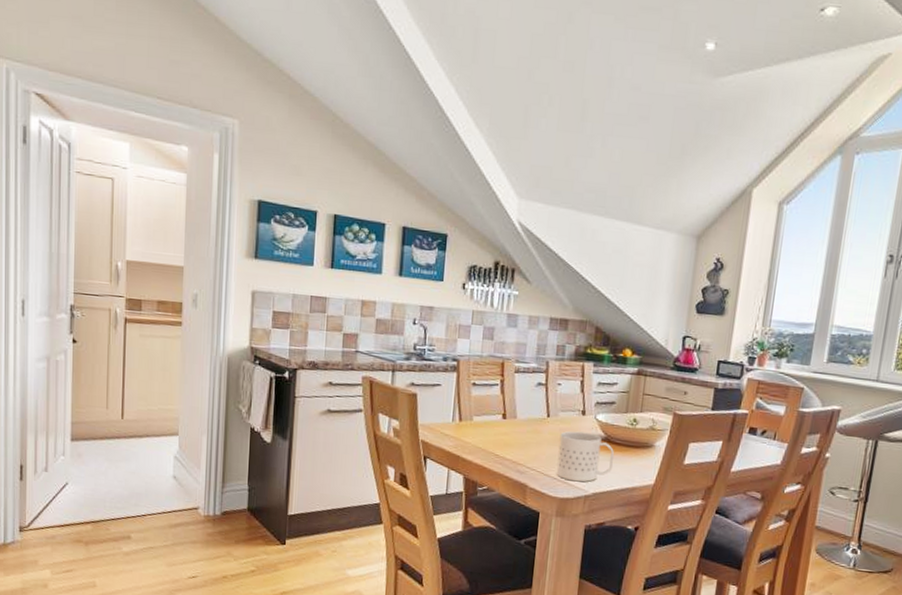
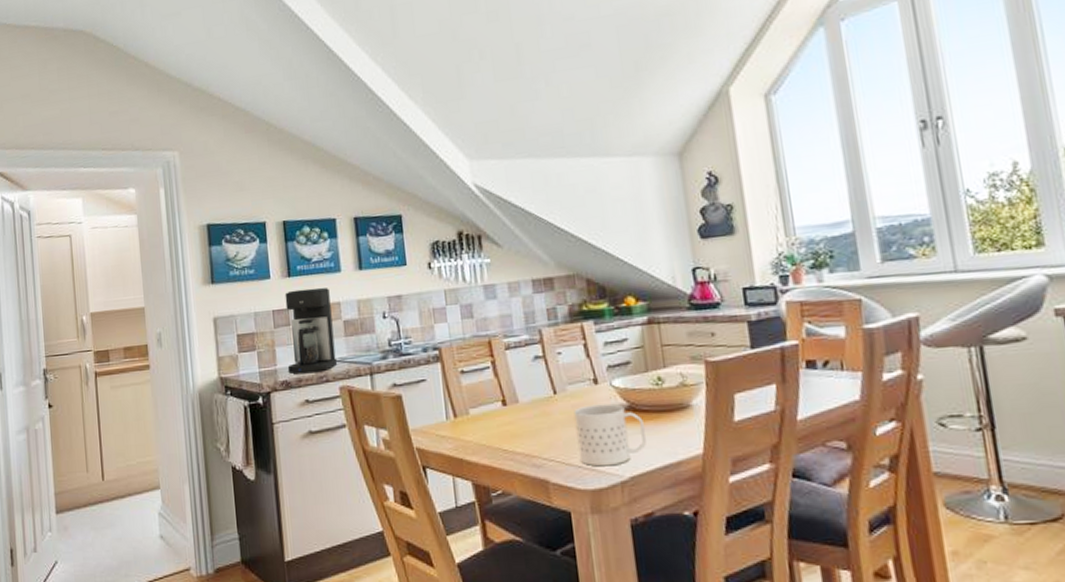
coffee maker: none [316,281,368,361] -> present [284,287,337,374]

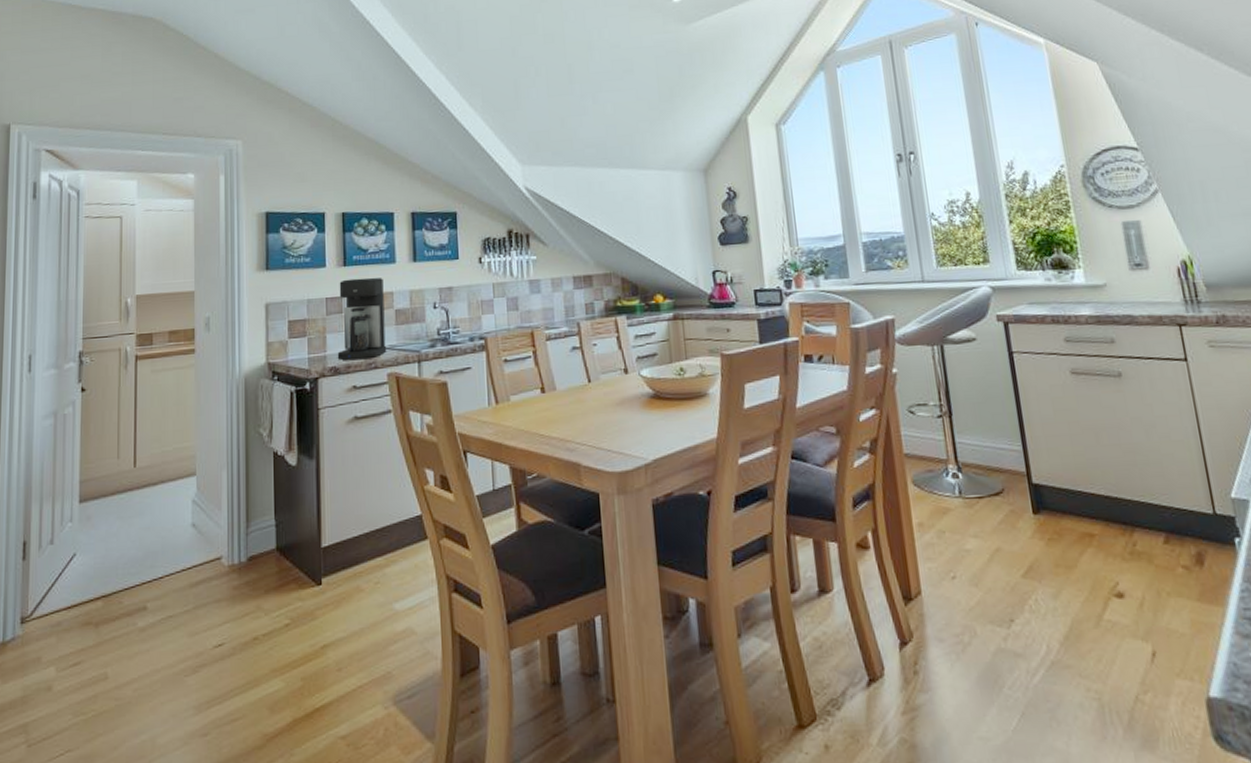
mug: present [573,403,646,467] -> none [605,391,668,450]

